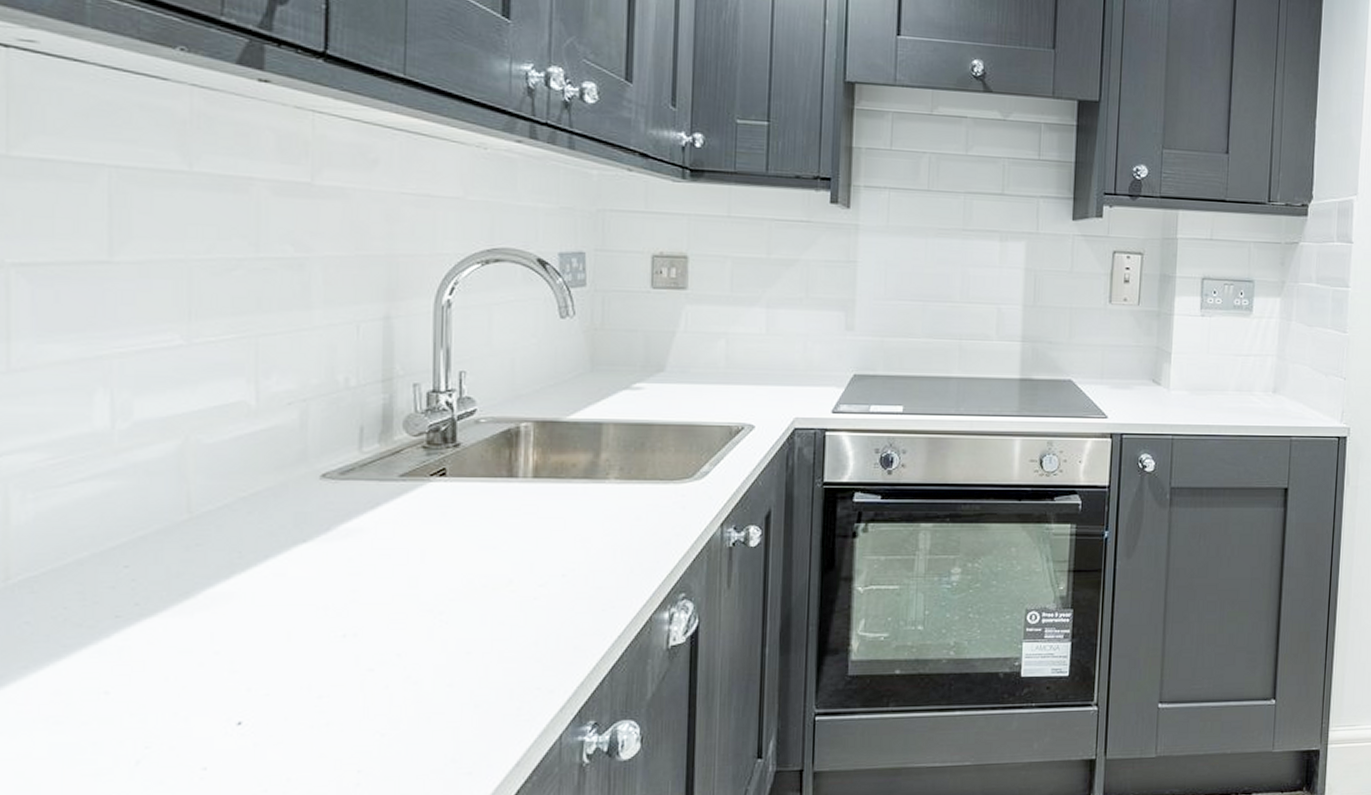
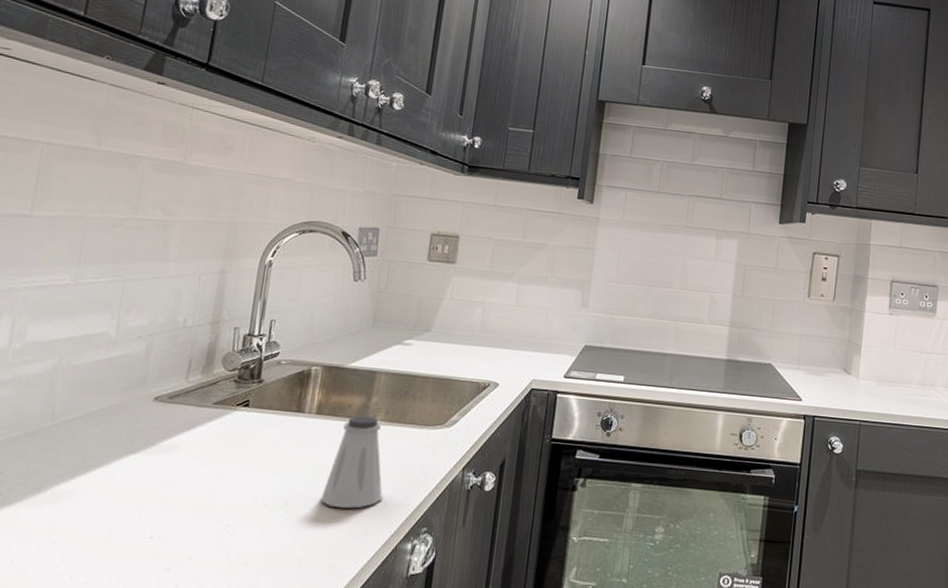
saltshaker: none [551,475,627,581] -> present [320,415,383,509]

